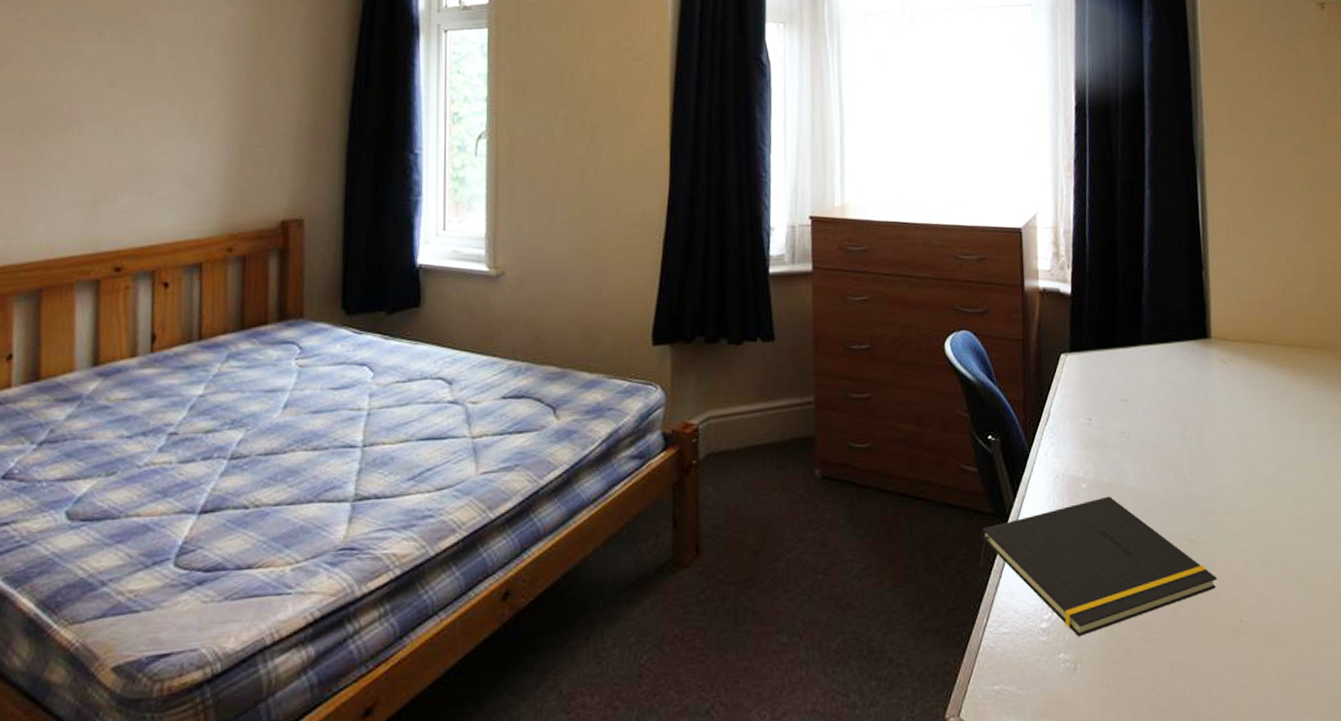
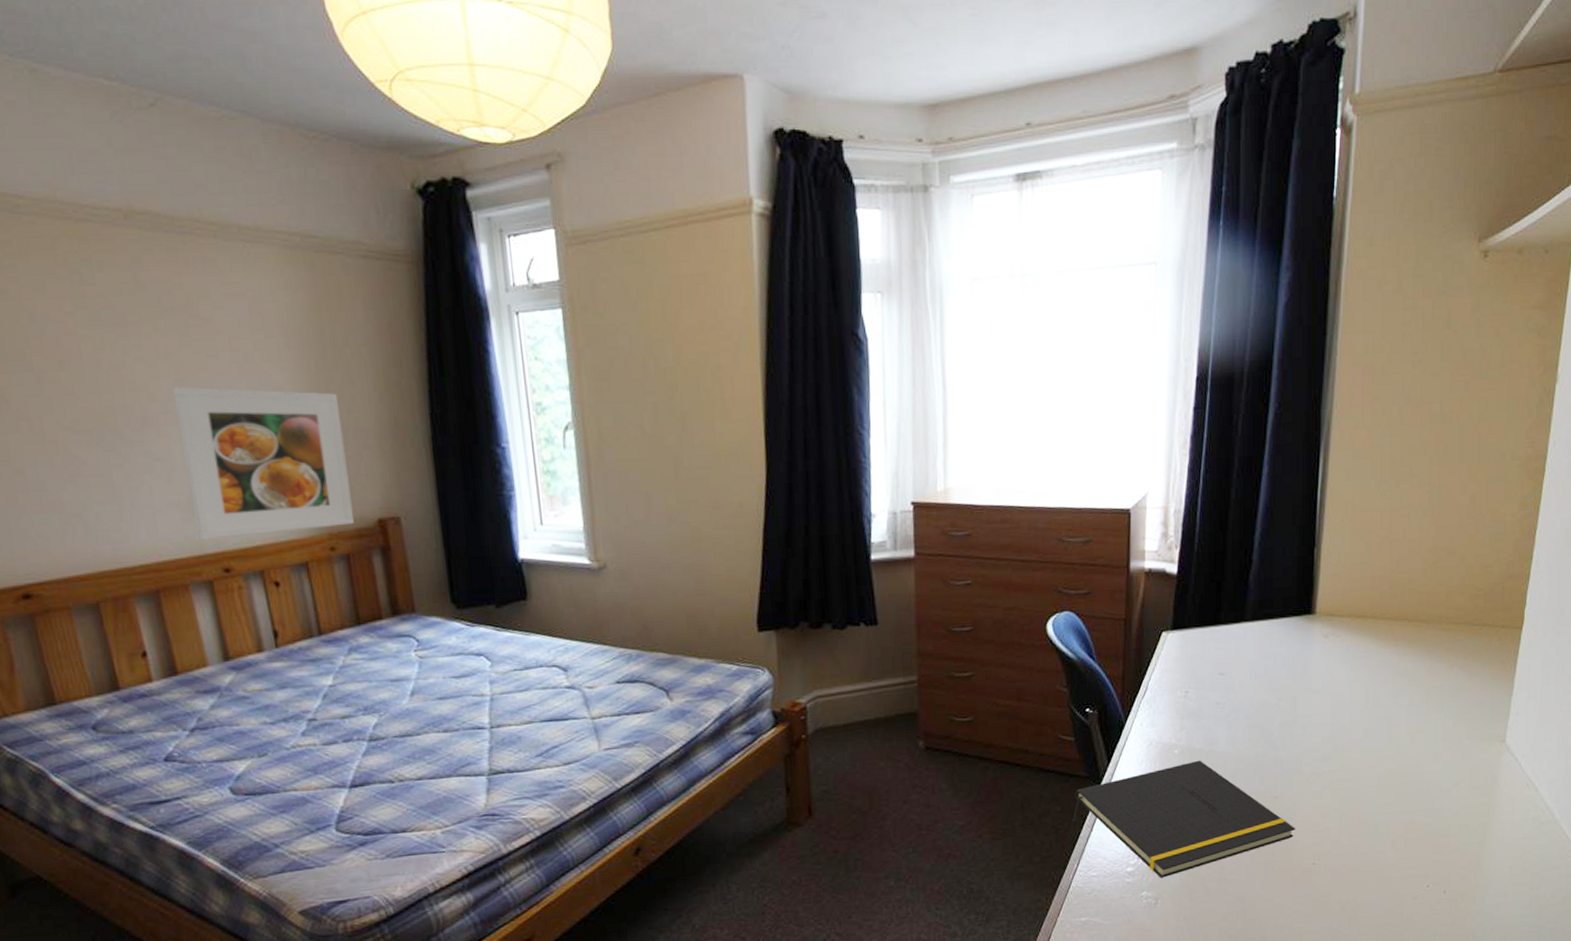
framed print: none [96,89,264,238] -> present [172,387,354,540]

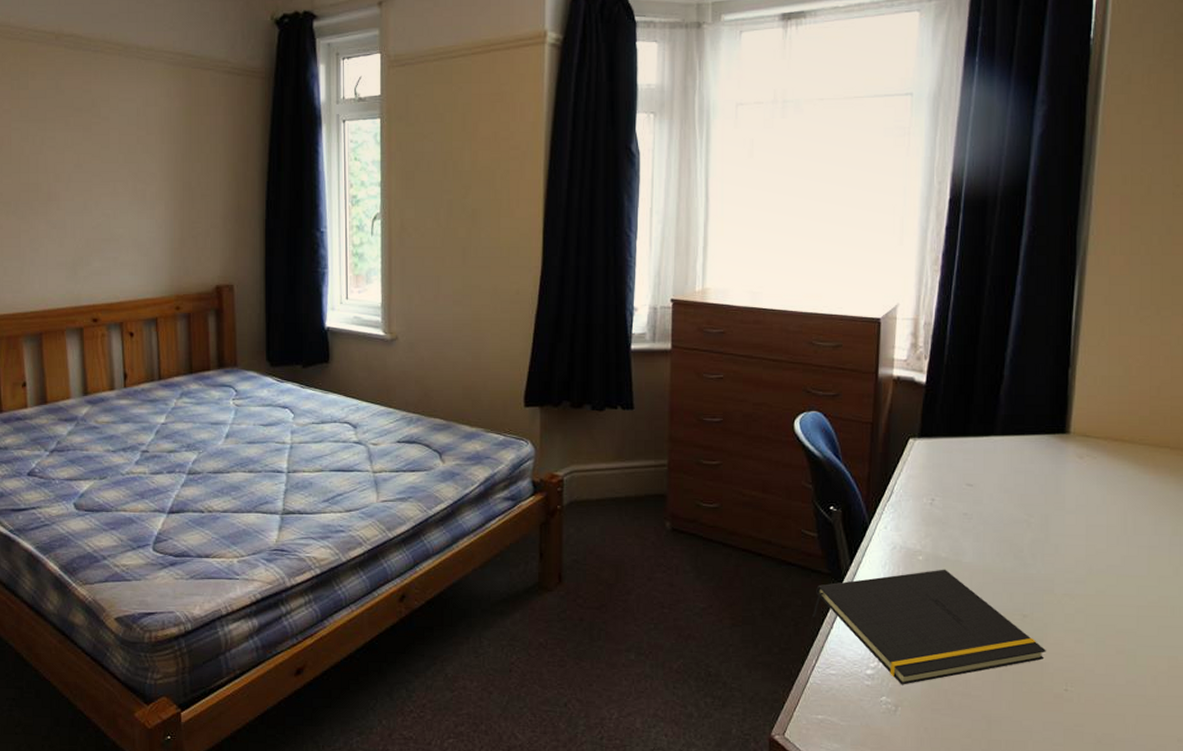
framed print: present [172,387,354,540] -> none [73,171,197,294]

